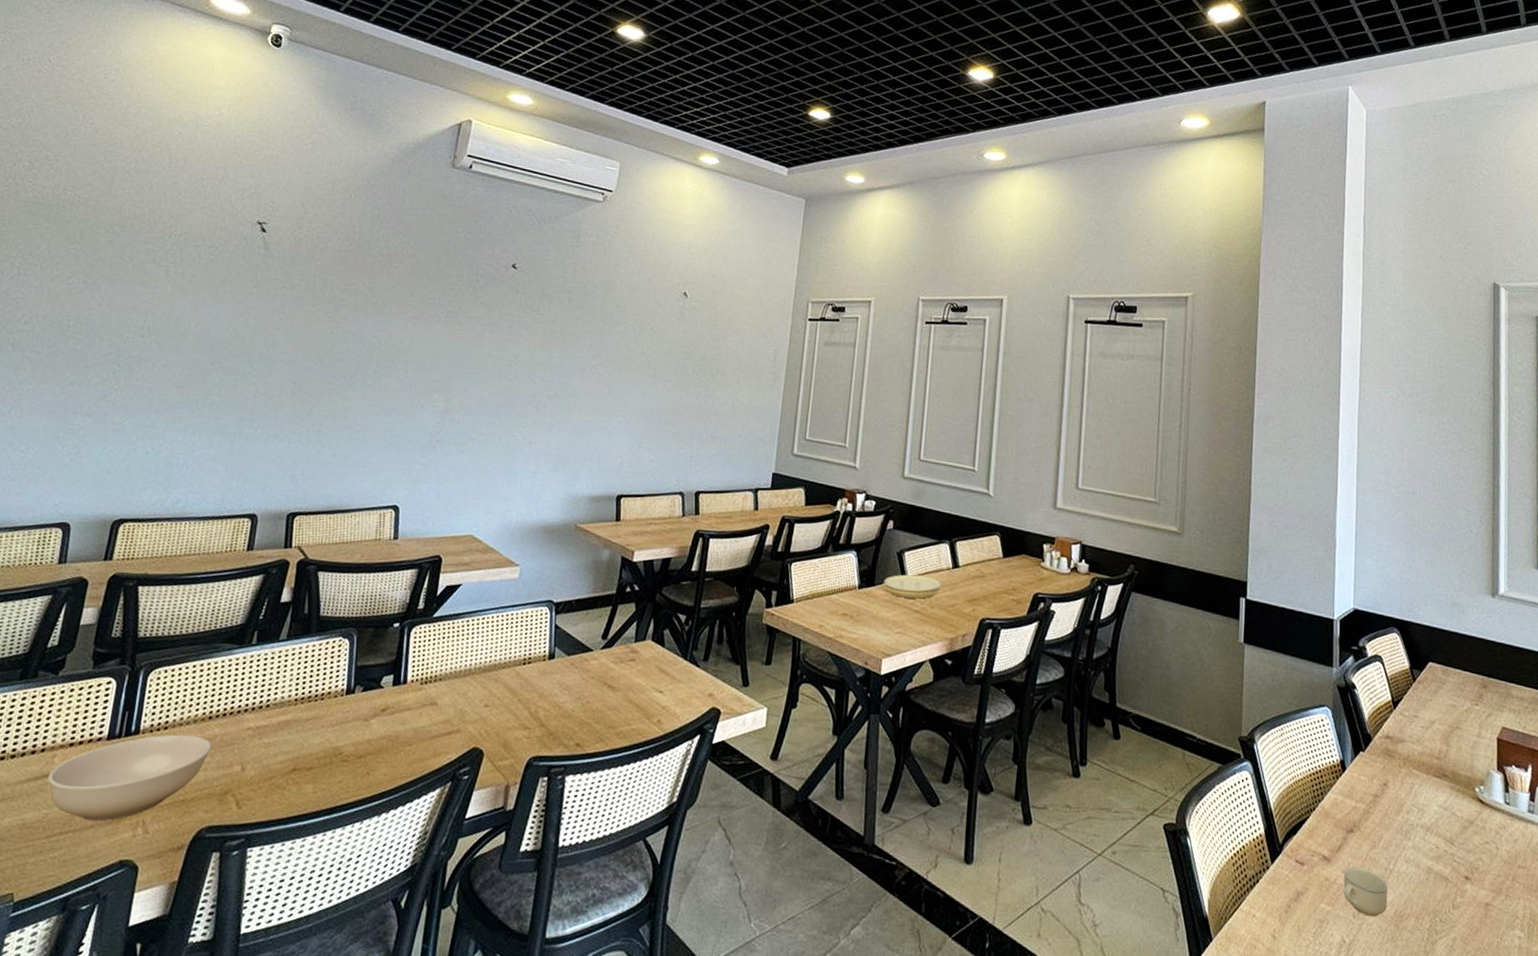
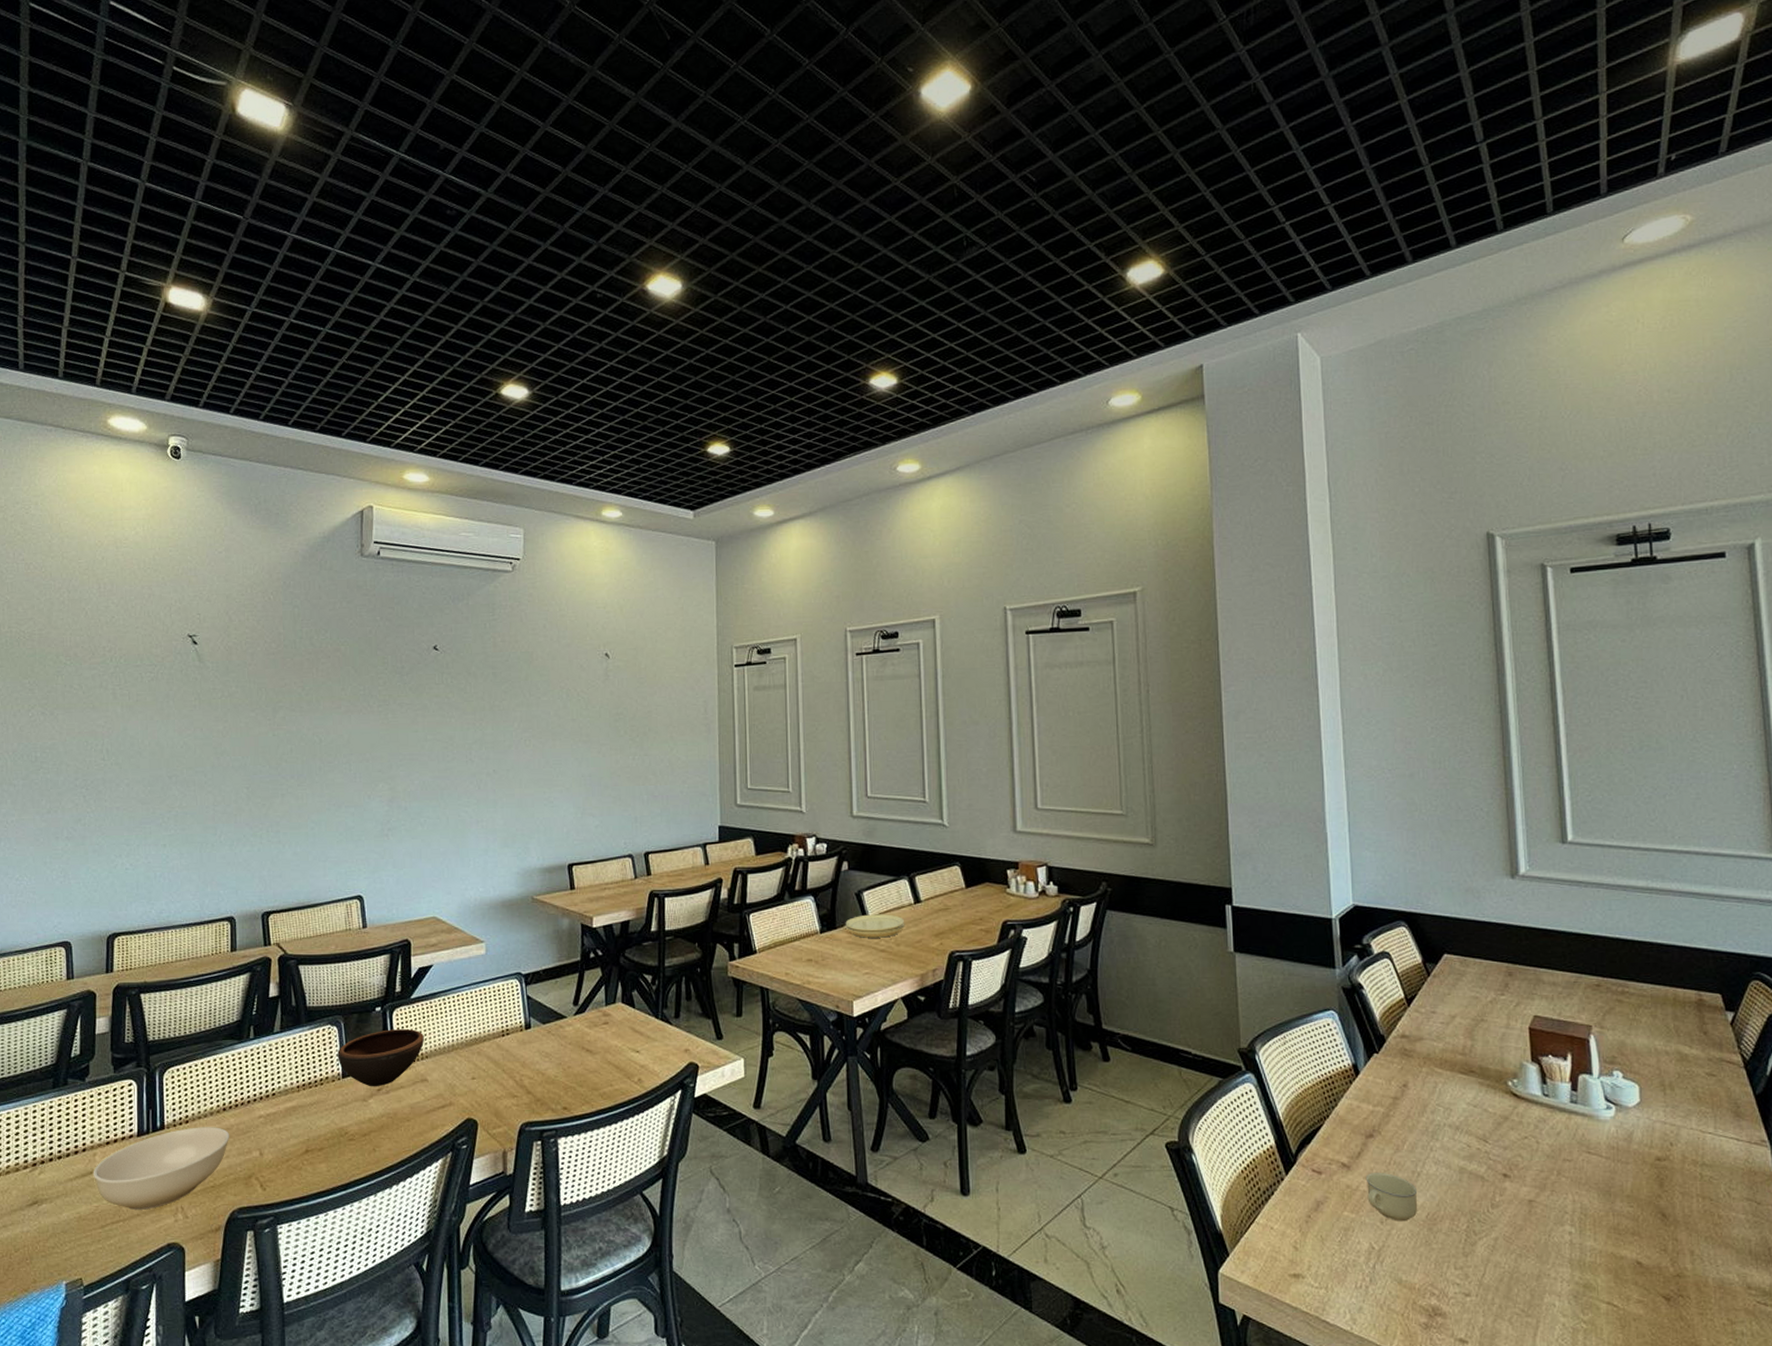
bowl: none [344,647,441,707] -> present [337,1029,424,1087]

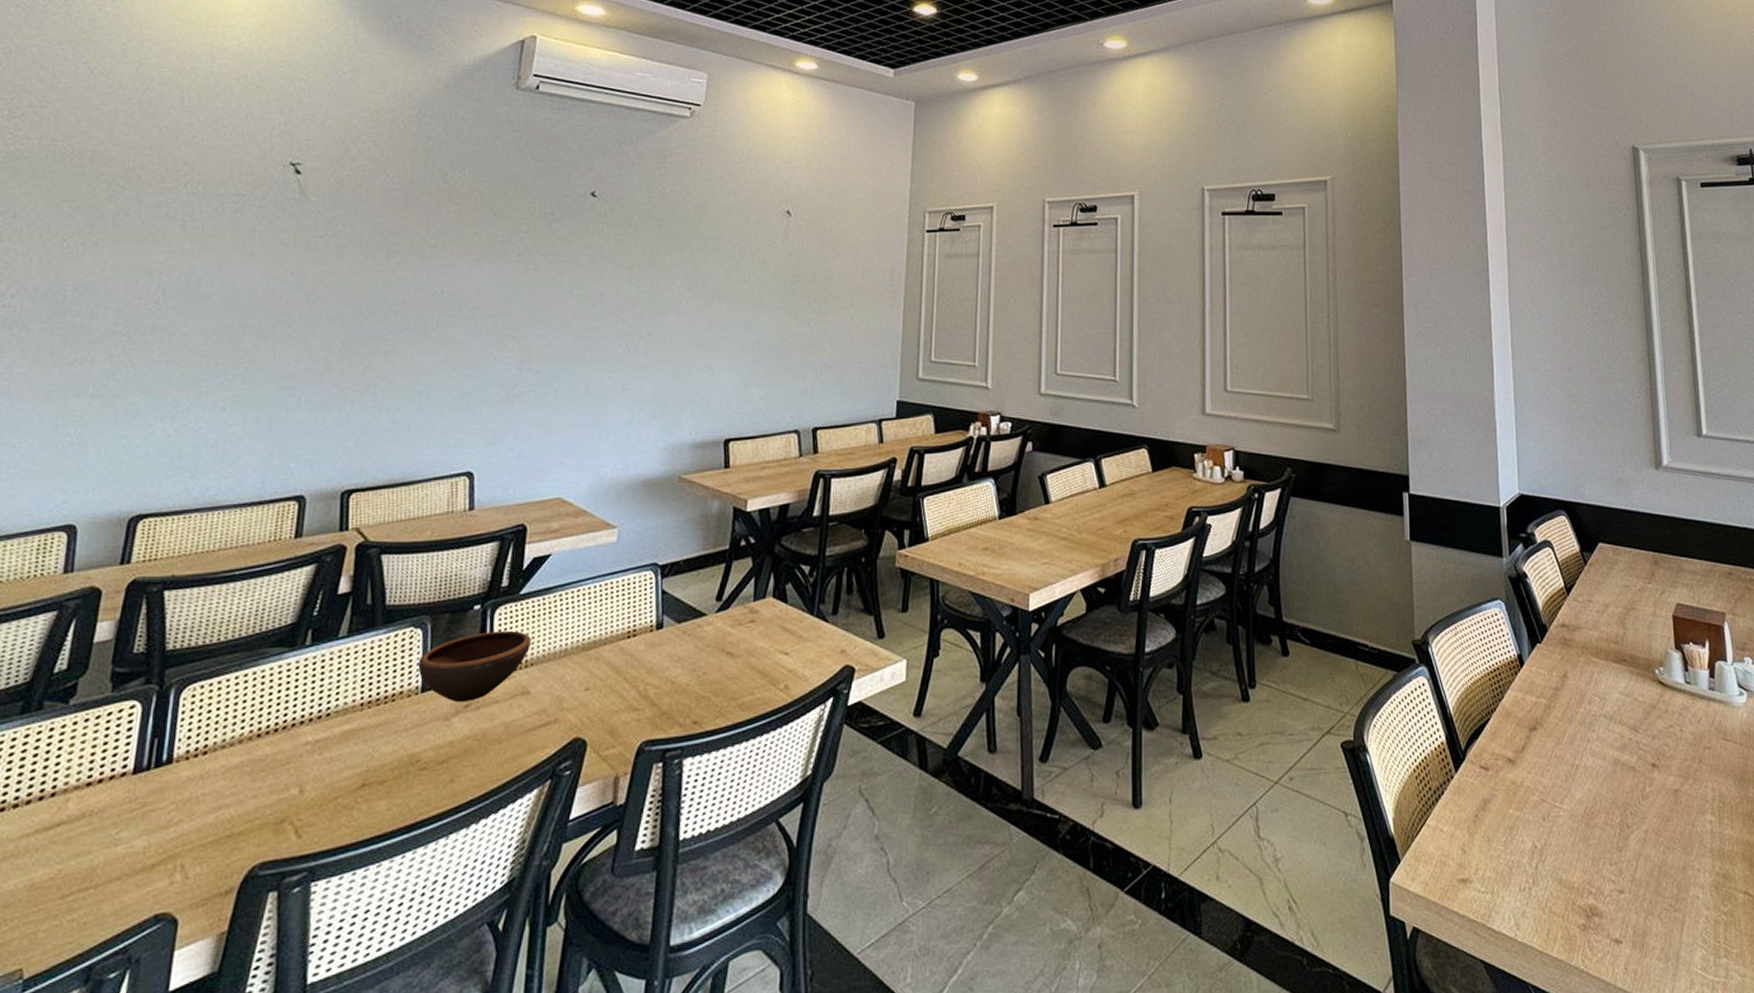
bowl: present [93,1127,230,1210] -> none [60,758,263,872]
plate: present [845,914,905,938] -> none [1026,499,1089,525]
cup: present [1365,1172,1418,1222] -> none [1529,766,1577,818]

